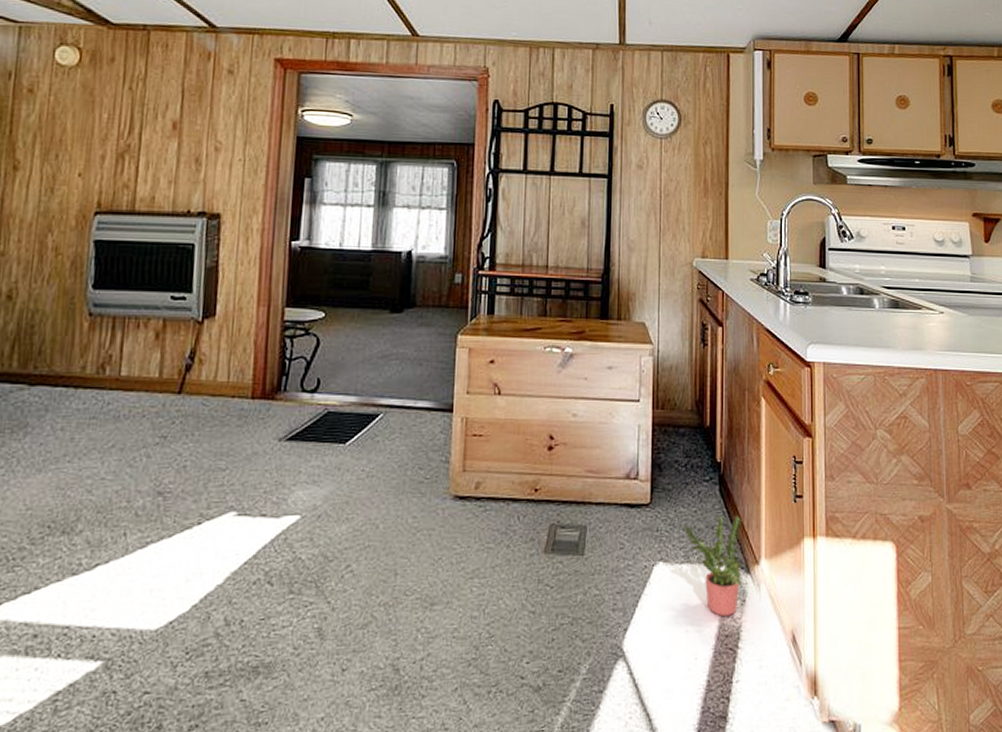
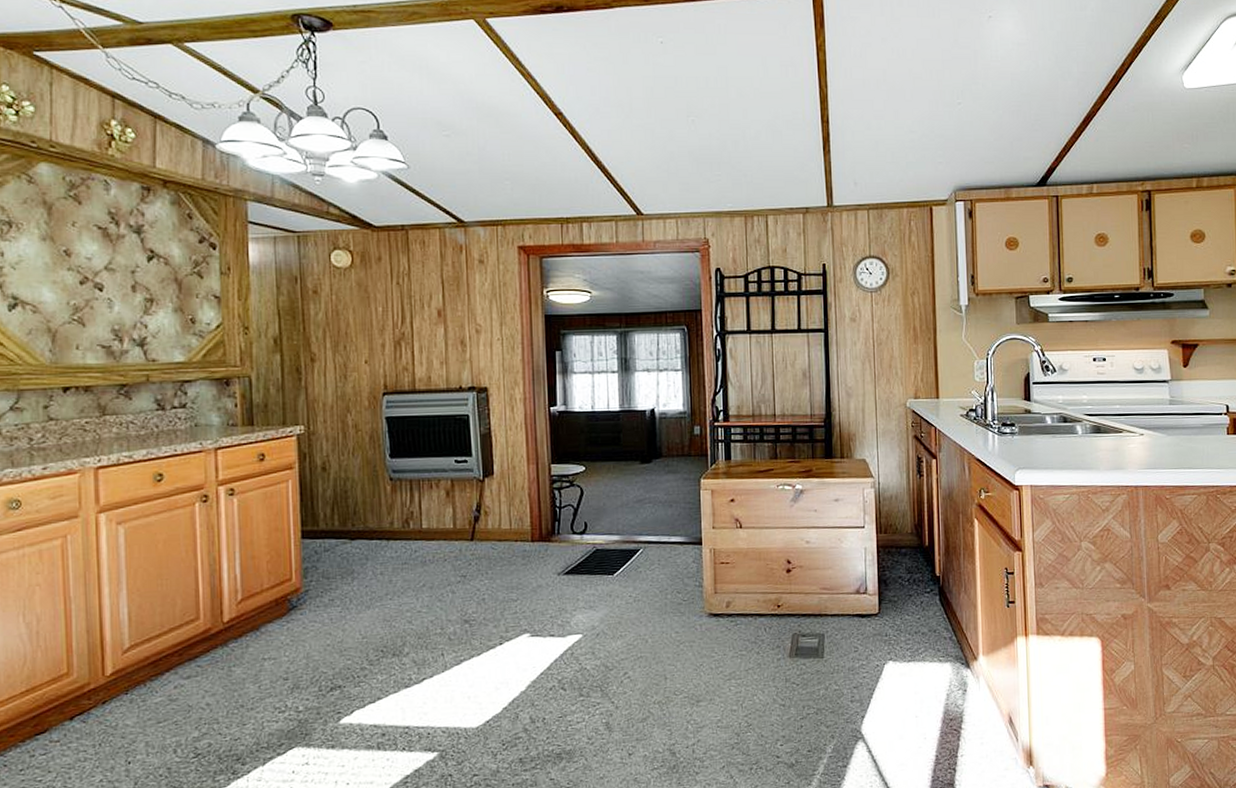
potted plant: present [684,515,743,616] -> none [910,620,963,704]

